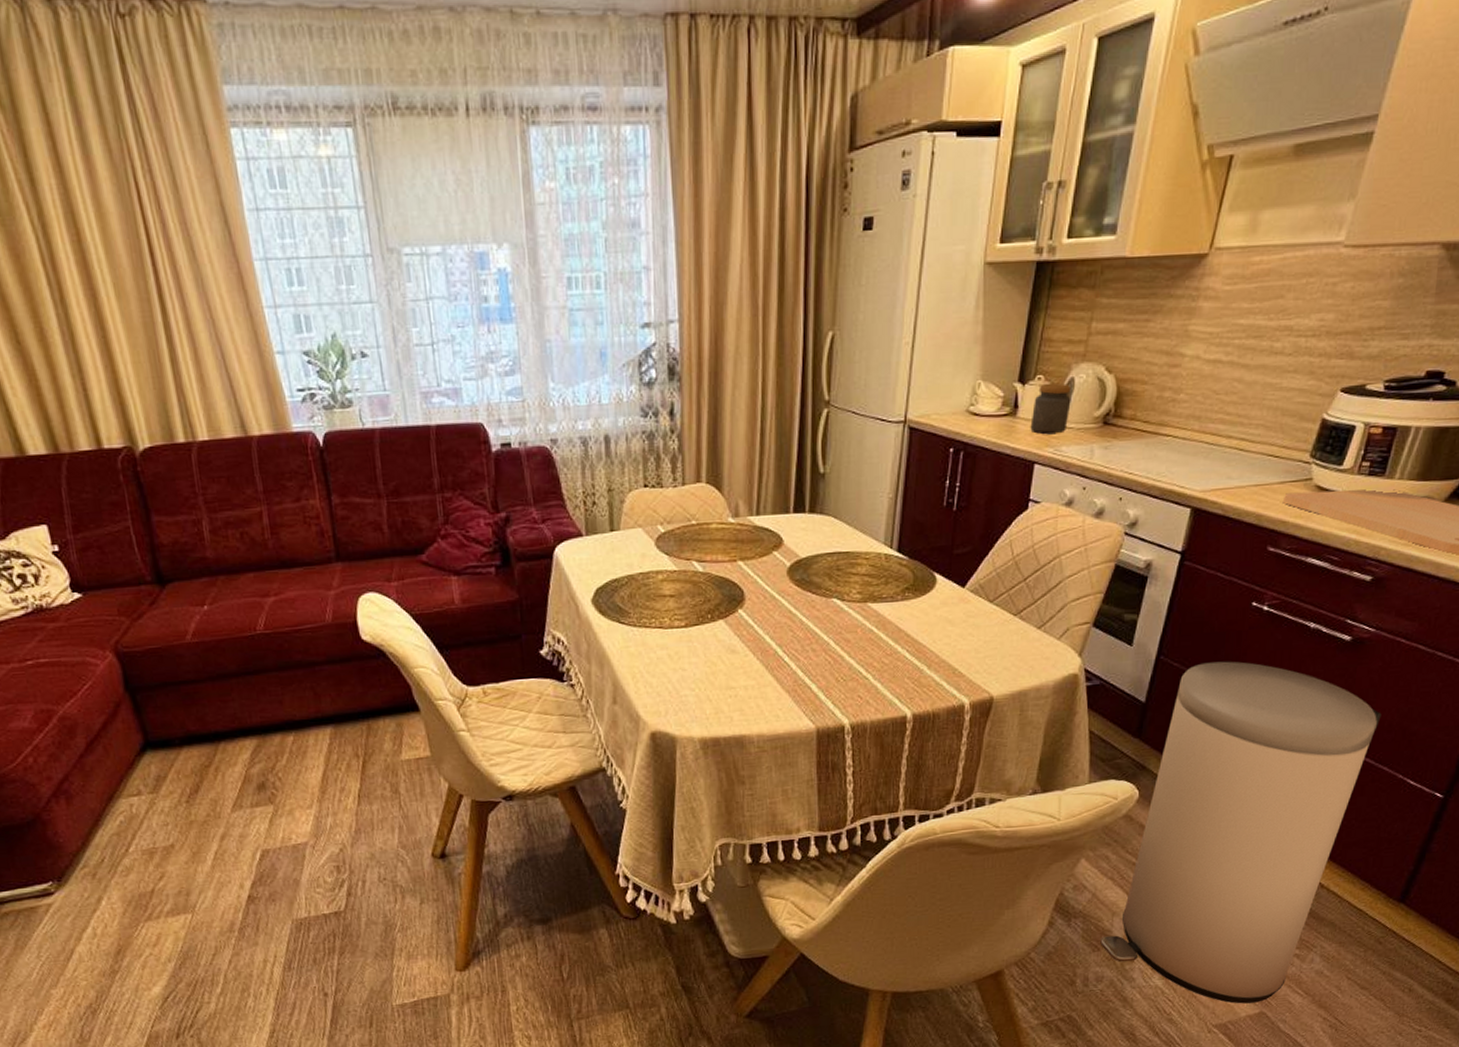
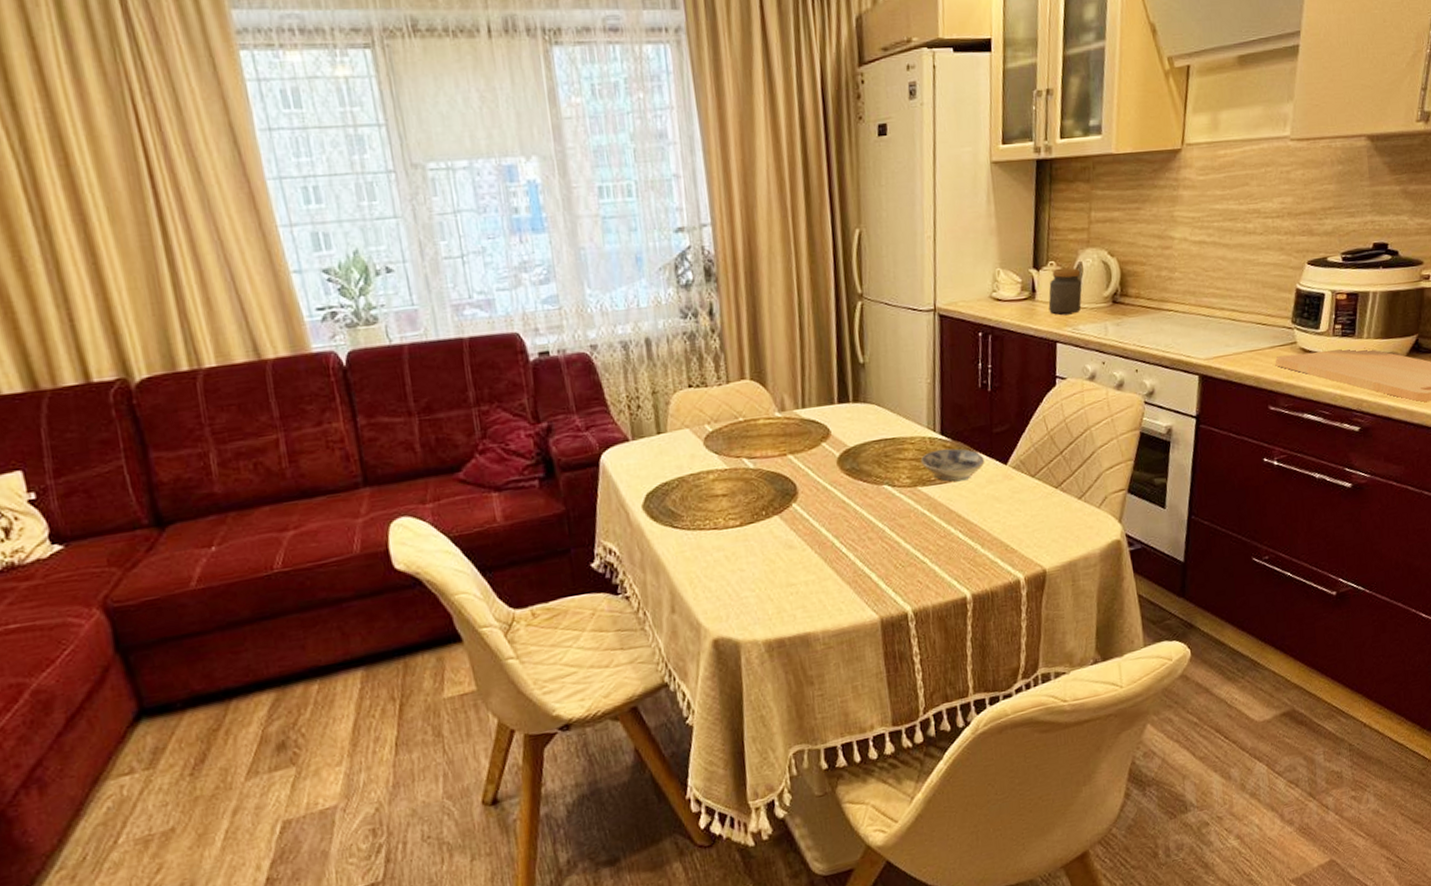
bowl: none [873,567,941,600] -> present [920,448,985,482]
pedal bin: present [1100,661,1382,1004] -> none [1175,515,1388,855]

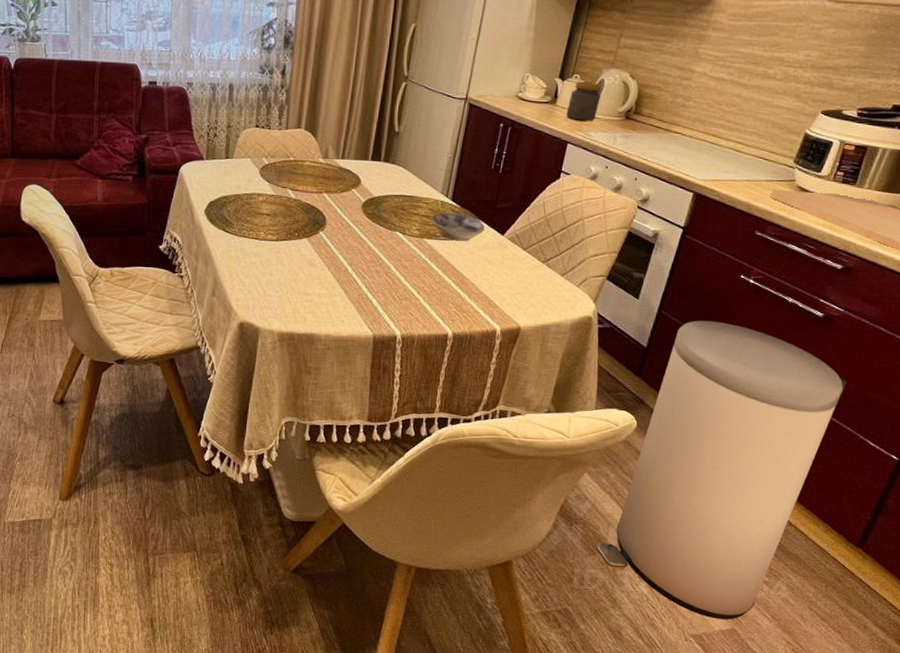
pedal bin: none [1175,515,1388,855] -> present [596,320,847,620]

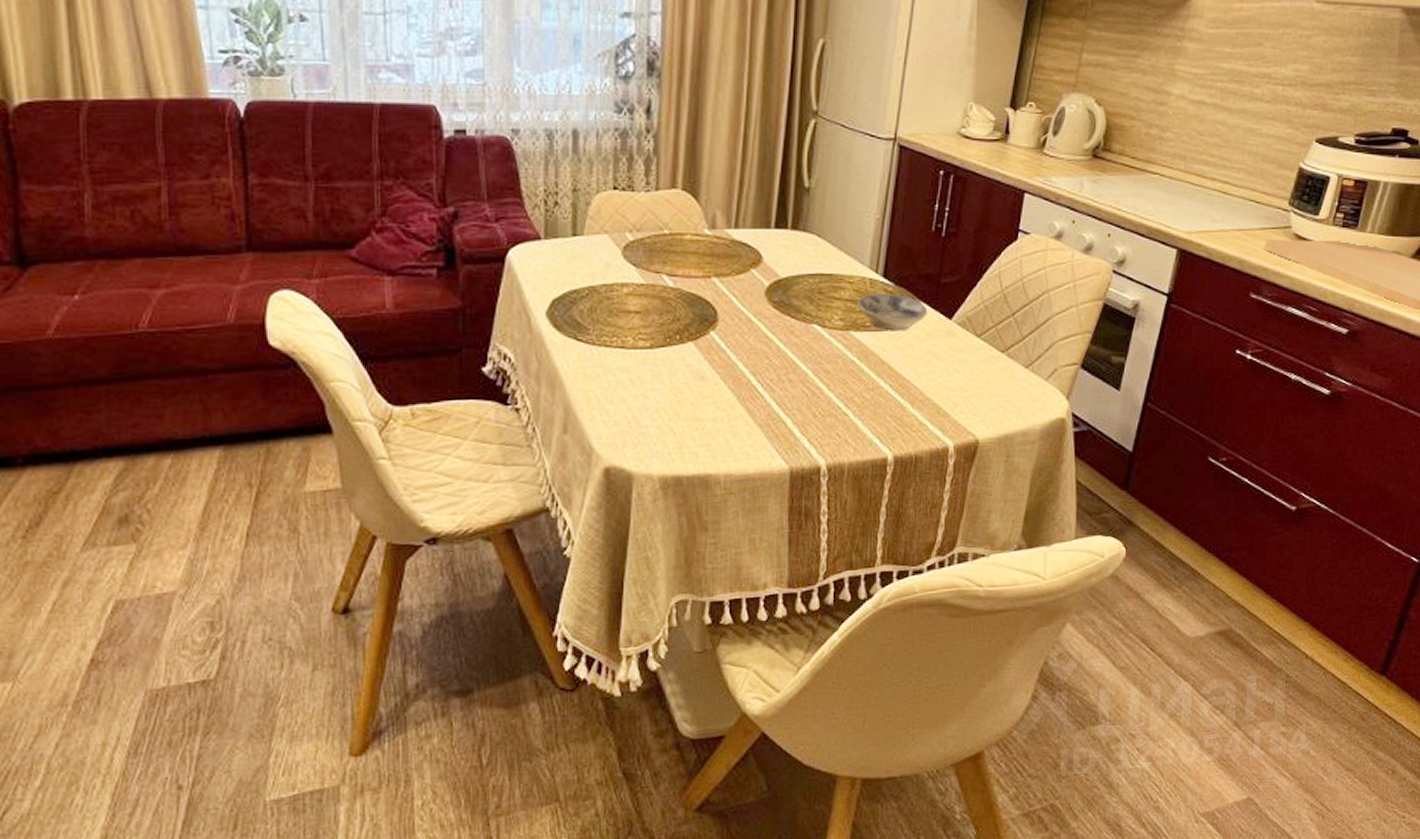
jar: present [566,81,601,122] -> none [1021,111,1062,164]
pedal bin: present [596,320,847,620] -> none [1086,411,1360,789]

